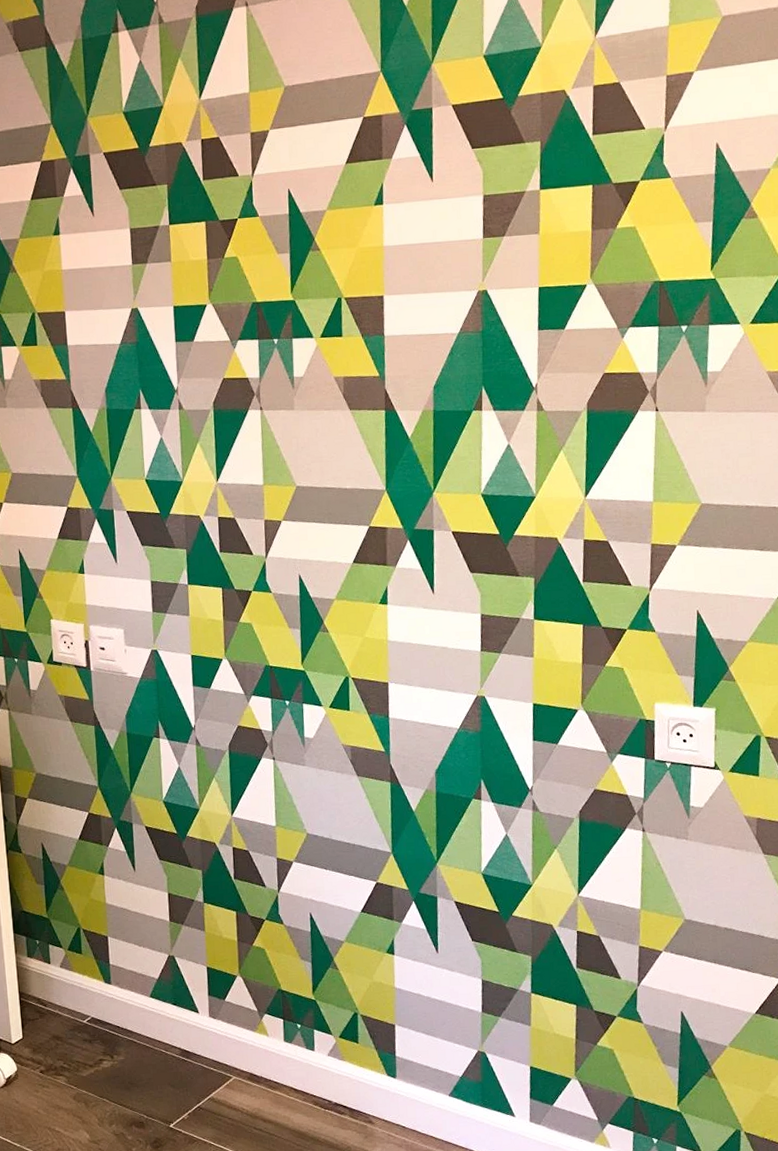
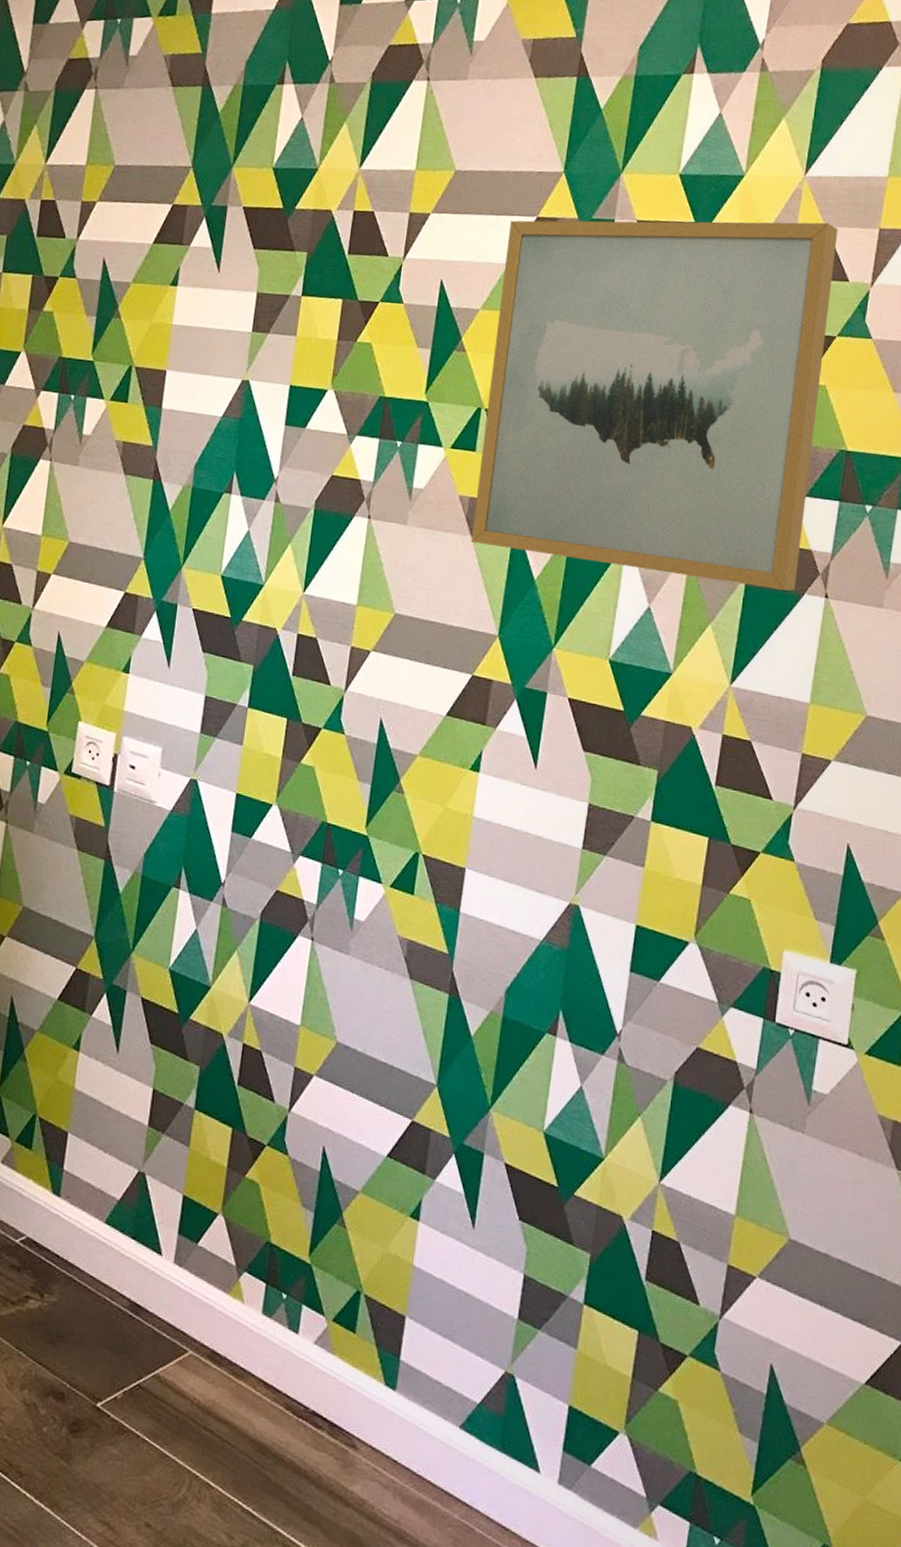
wall art: none [340,78,631,416] -> present [471,220,838,591]

